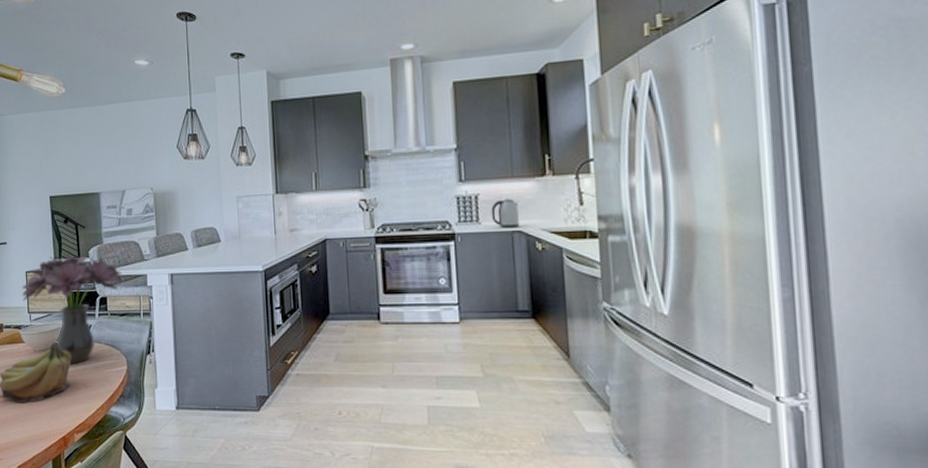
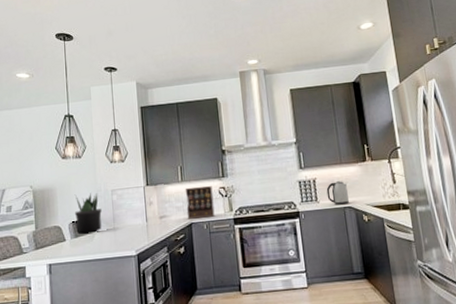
planter: none [197,198,226,244] -> present [74,193,102,234]
spice rack: none [319,197,353,234] -> present [185,186,215,219]

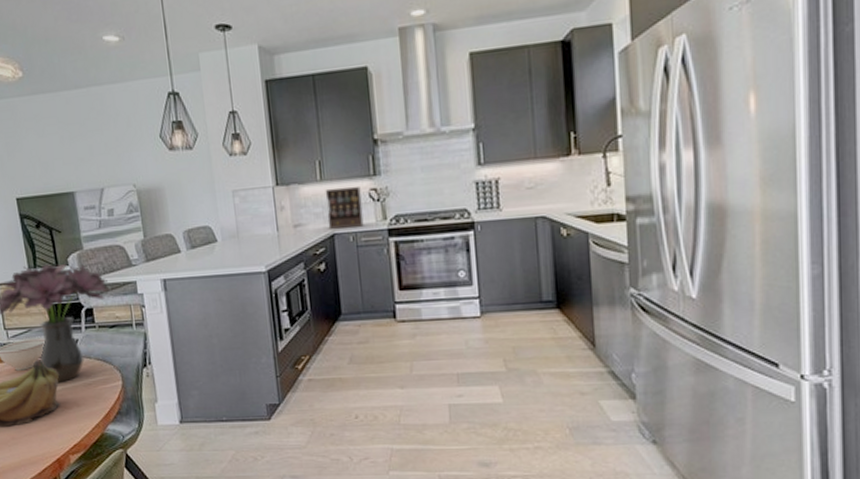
planter: present [74,193,102,234] -> none [187,194,223,245]
kettle: present [326,181,350,205] -> none [512,182,544,214]

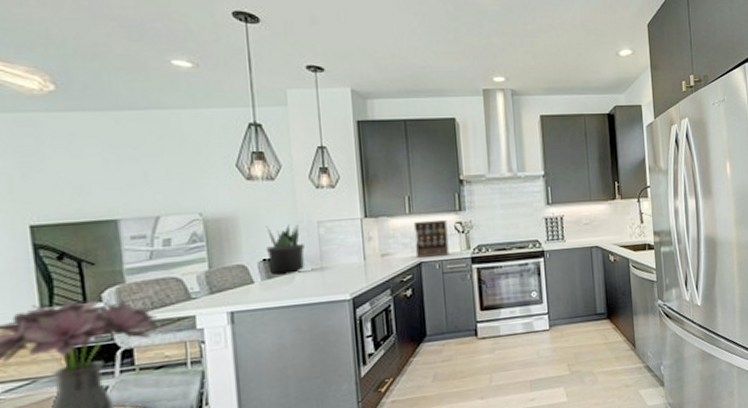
planter: none [187,194,223,245] -> present [265,224,305,275]

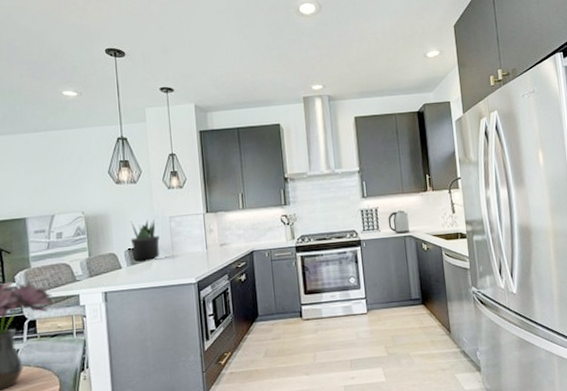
spice rack: present [413,220,449,258] -> none [246,213,277,247]
kettle: none [574,219,597,245] -> present [388,210,410,234]

